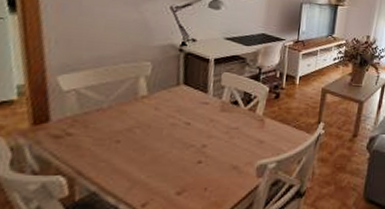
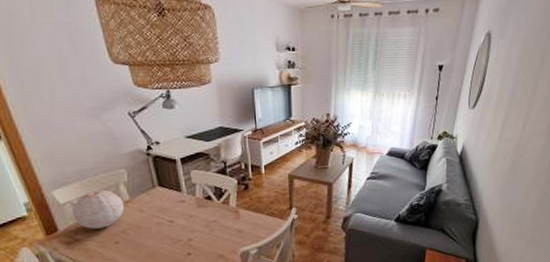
decorative ball: none [73,80,139,124] -> present [72,189,124,229]

